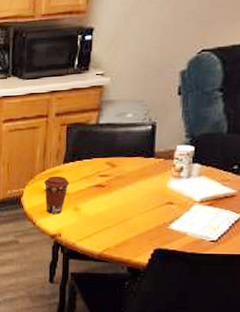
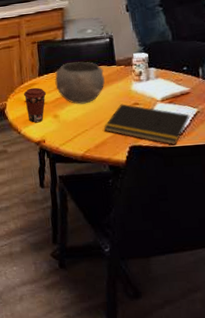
bowl: none [81,150,140,198] -> present [55,61,105,104]
notepad: none [129,202,229,252] -> present [104,104,189,145]

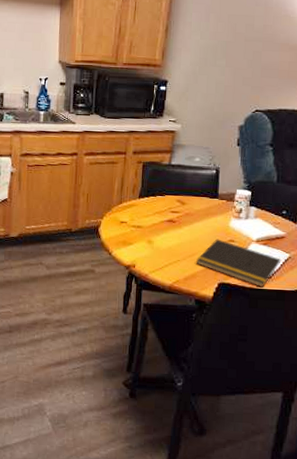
coffee cup: present [23,87,47,123] -> none [120,209,144,245]
bowl: present [55,61,105,104] -> none [154,189,206,234]

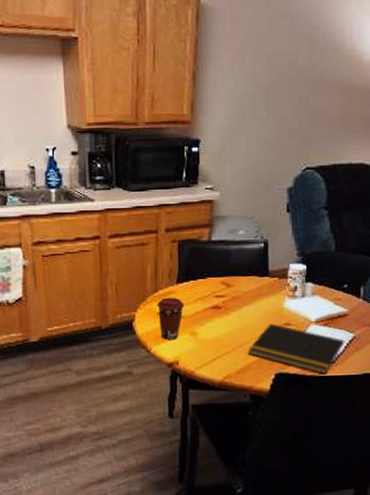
coffee cup: none [120,209,144,245] -> present [156,297,185,340]

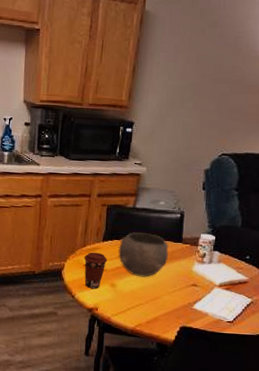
bowl: none [196,269,255,321] -> present [118,232,169,277]
notepad: present [248,323,344,375] -> none [159,283,242,332]

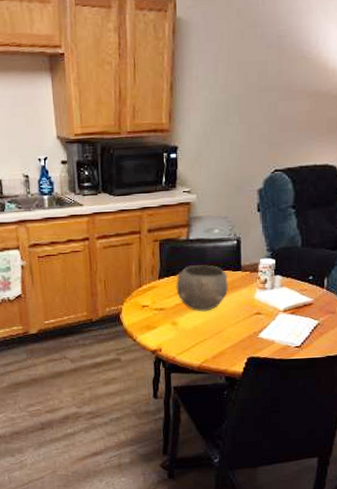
coffee cup: present [84,252,108,289] -> none [141,291,166,329]

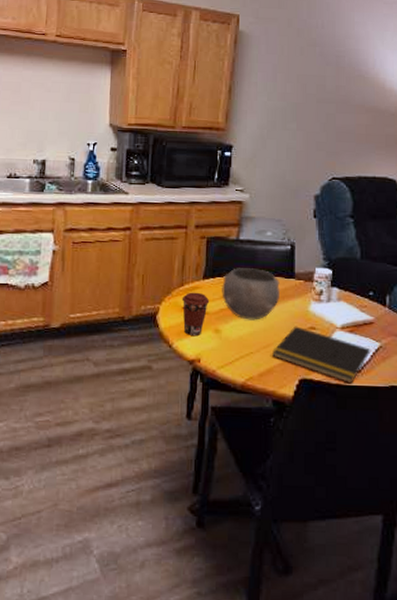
coffee cup: none [141,291,166,329] -> present [181,292,210,336]
notepad: none [223,313,309,358] -> present [272,326,370,384]

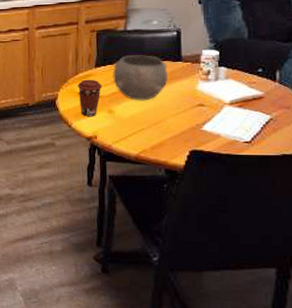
notepad: present [272,326,370,384] -> none [163,104,260,154]

